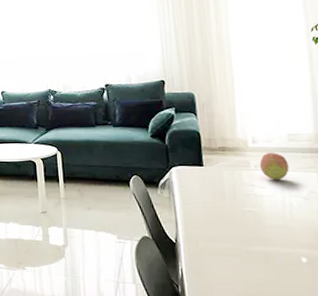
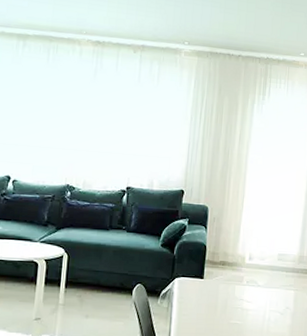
fruit: present [259,153,290,179] -> none [251,270,274,295]

